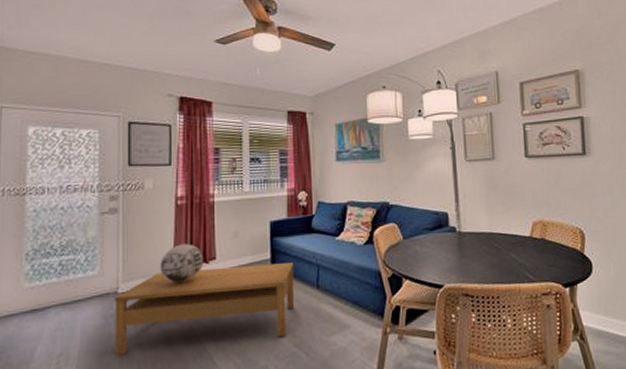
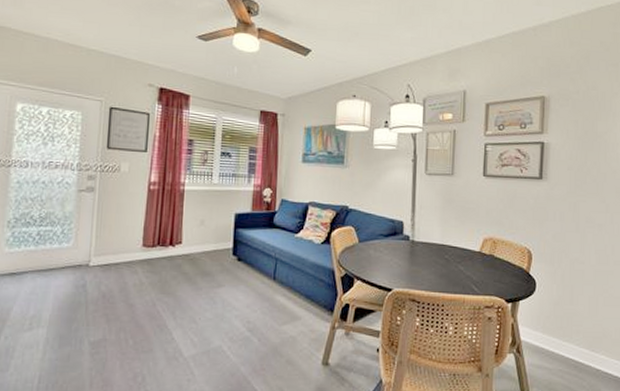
coffee table: present [115,263,295,355] -> none [83,251,254,322]
decorative sphere: present [160,243,205,284] -> none [129,226,171,263]

